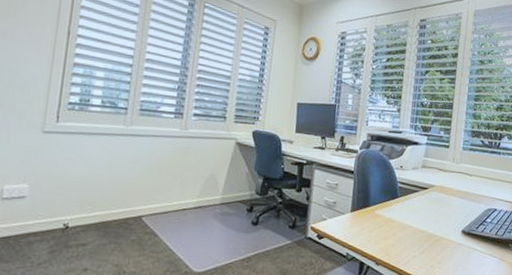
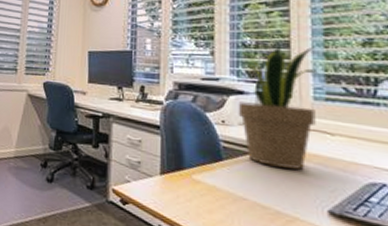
potted plant: none [412,107,469,202] -> present [238,46,320,170]

